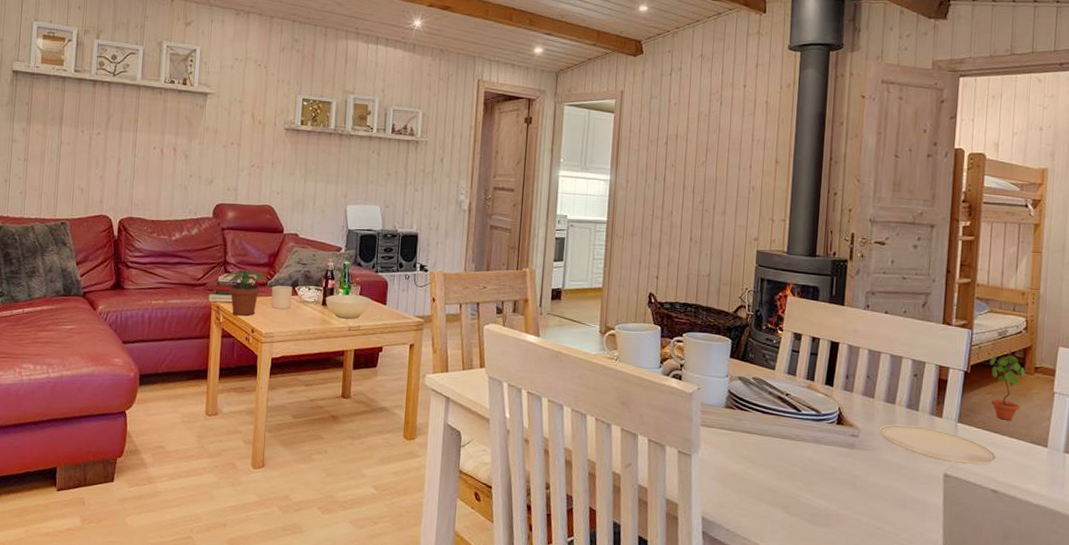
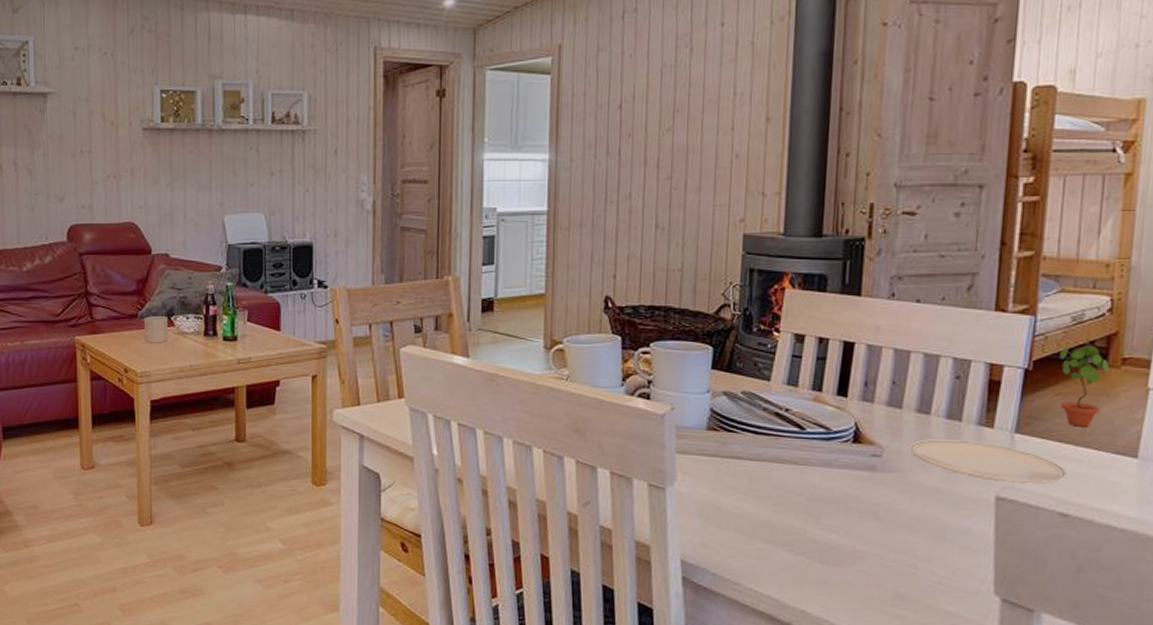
books: present [205,272,257,304] -> none [66,305,125,341]
potted plant: present [223,269,265,317] -> none [86,300,135,355]
bowl: present [325,294,371,319] -> none [207,321,262,350]

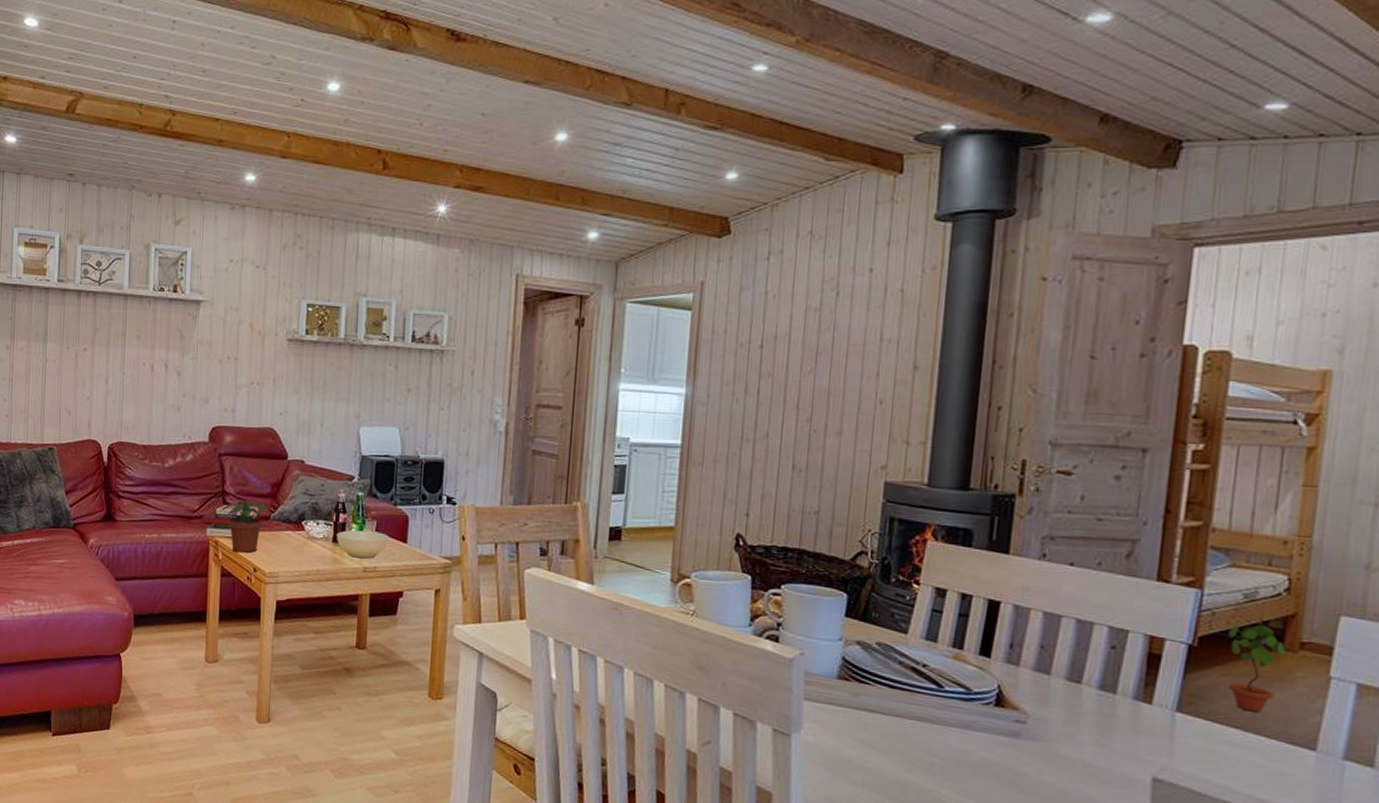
books: none [66,305,125,341] -> present [201,504,259,539]
potted plant: none [86,300,135,355] -> present [221,501,268,554]
mug: present [143,315,168,343] -> none [274,518,298,547]
bowl: none [207,321,262,350] -> present [336,530,389,559]
plate: present [909,439,1067,484] -> none [1057,709,1235,769]

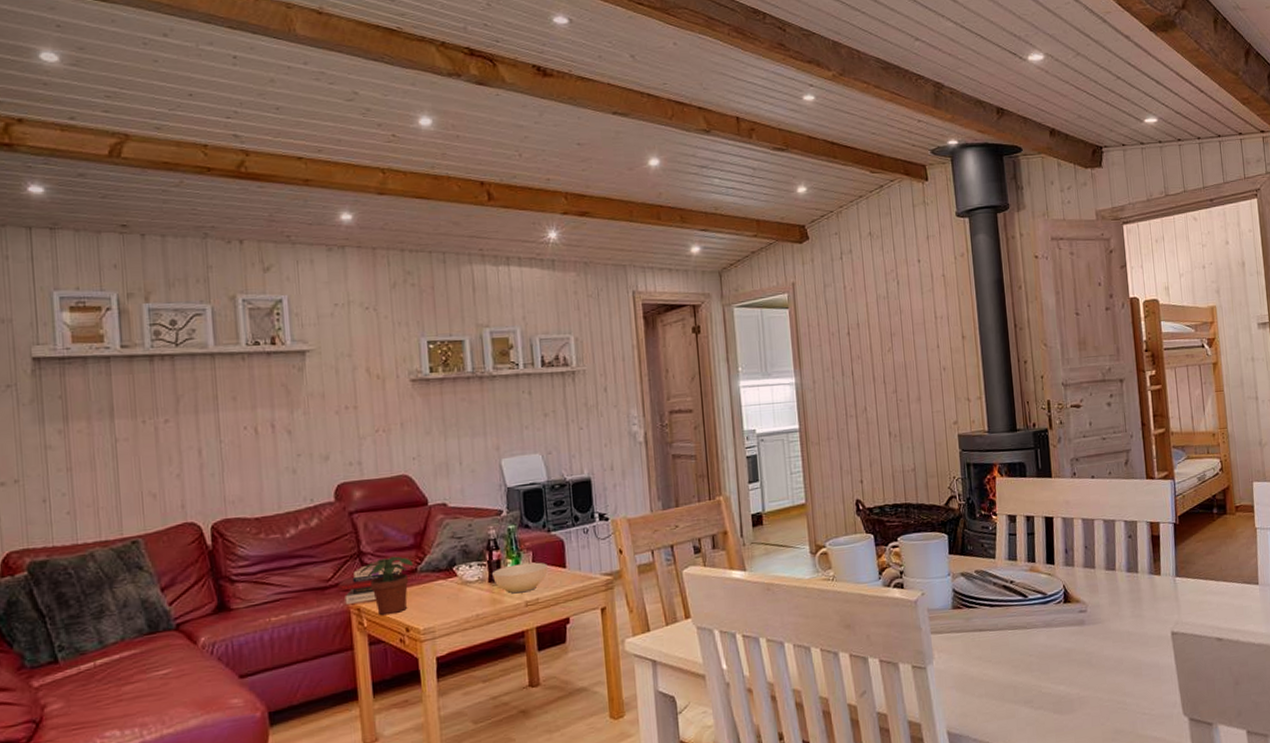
potted plant: present [1228,624,1286,712] -> none [1195,498,1229,566]

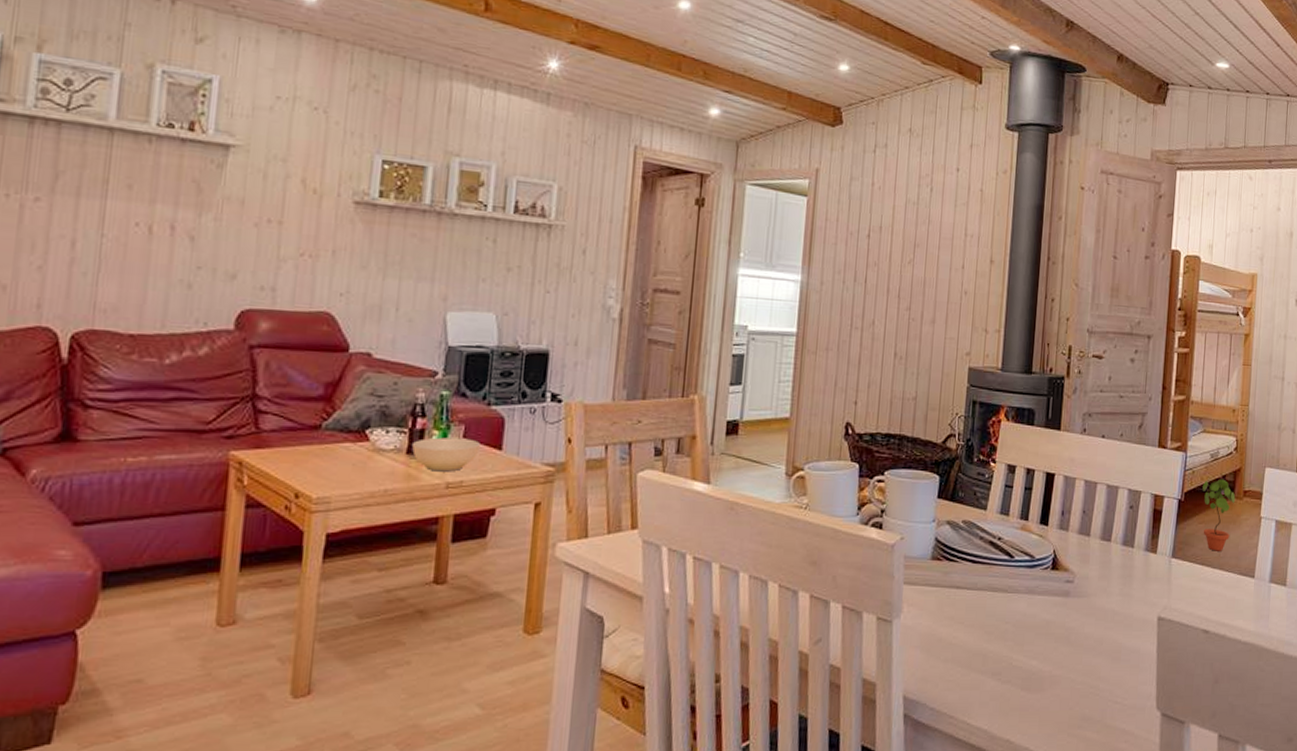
books: present [338,561,403,605] -> none [219,411,306,458]
potted plant: present [359,556,414,616] -> none [249,406,319,475]
potted plant: none [1195,498,1229,566] -> present [1202,479,1236,551]

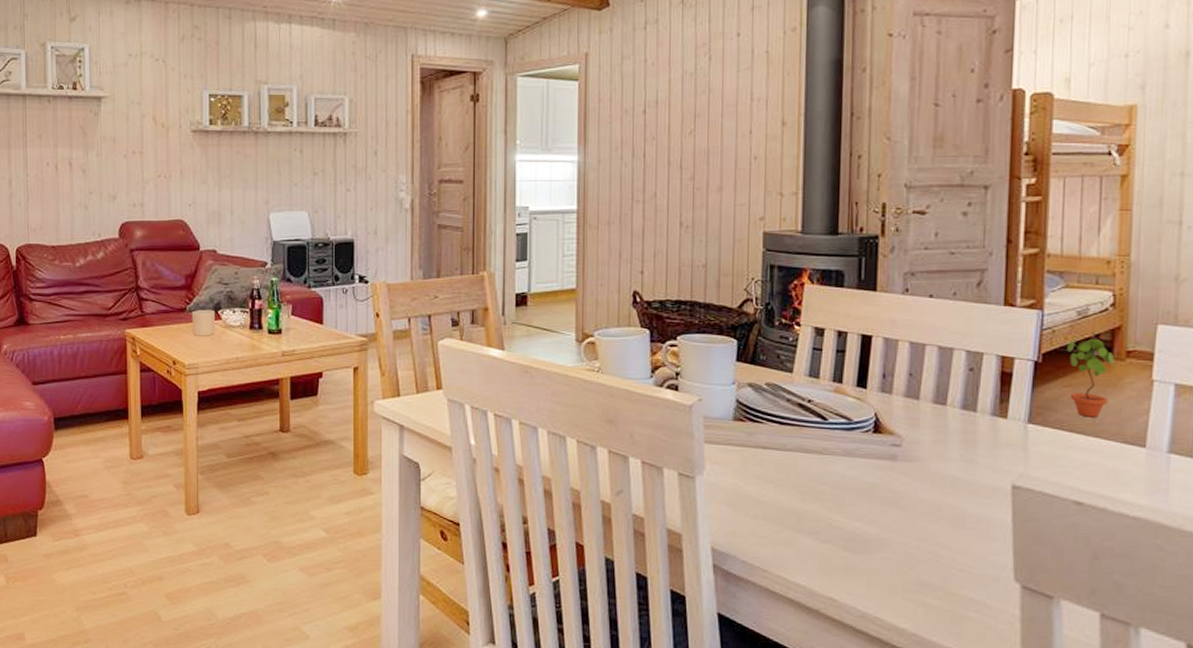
mug: none [327,427,361,462] -> present [191,309,215,336]
bowl: present [411,437,480,472] -> none [252,315,305,343]

